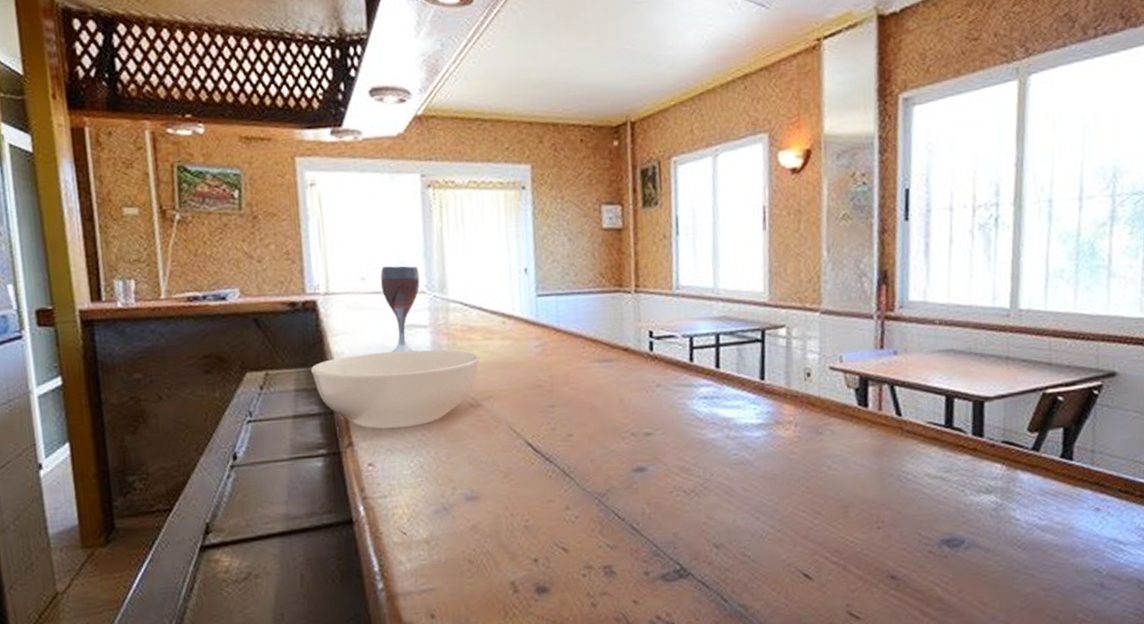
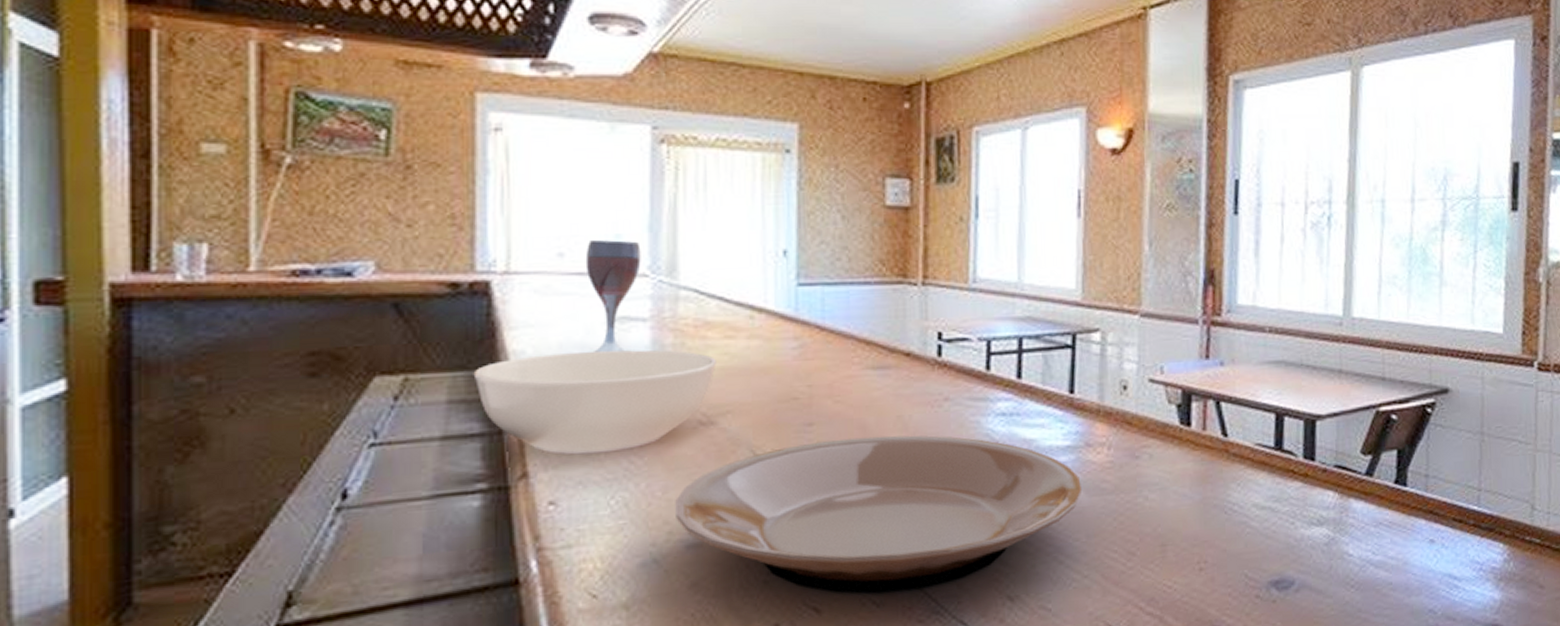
plate: none [456,415,774,539] -> present [675,435,1083,594]

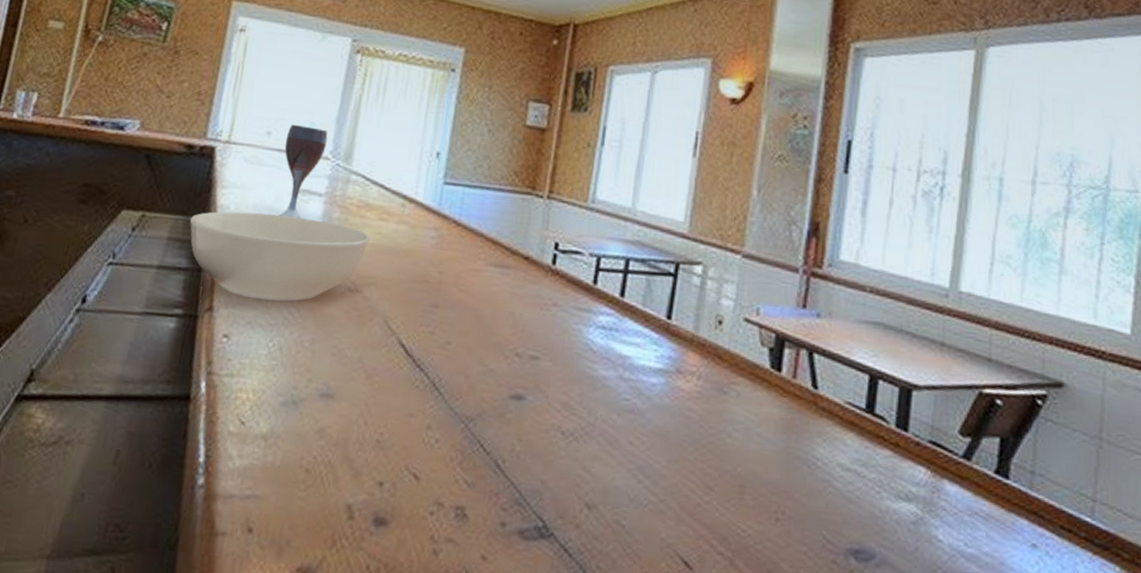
plate: present [675,435,1083,594] -> none [316,323,669,479]

